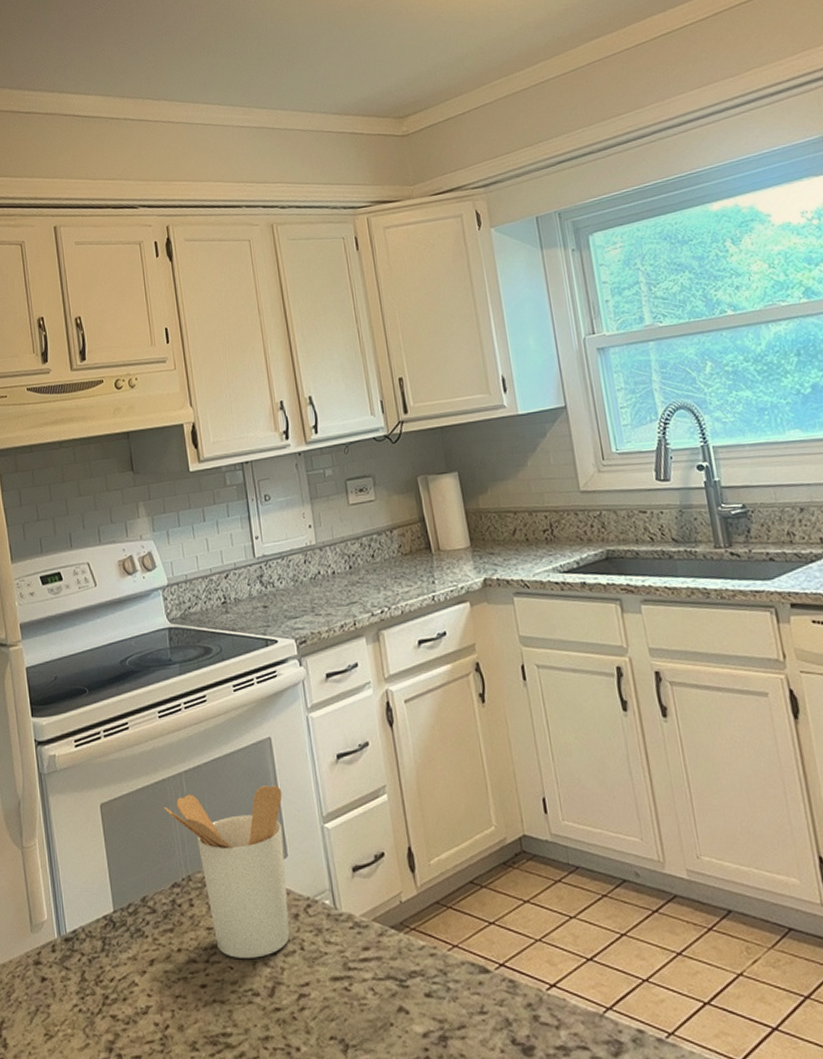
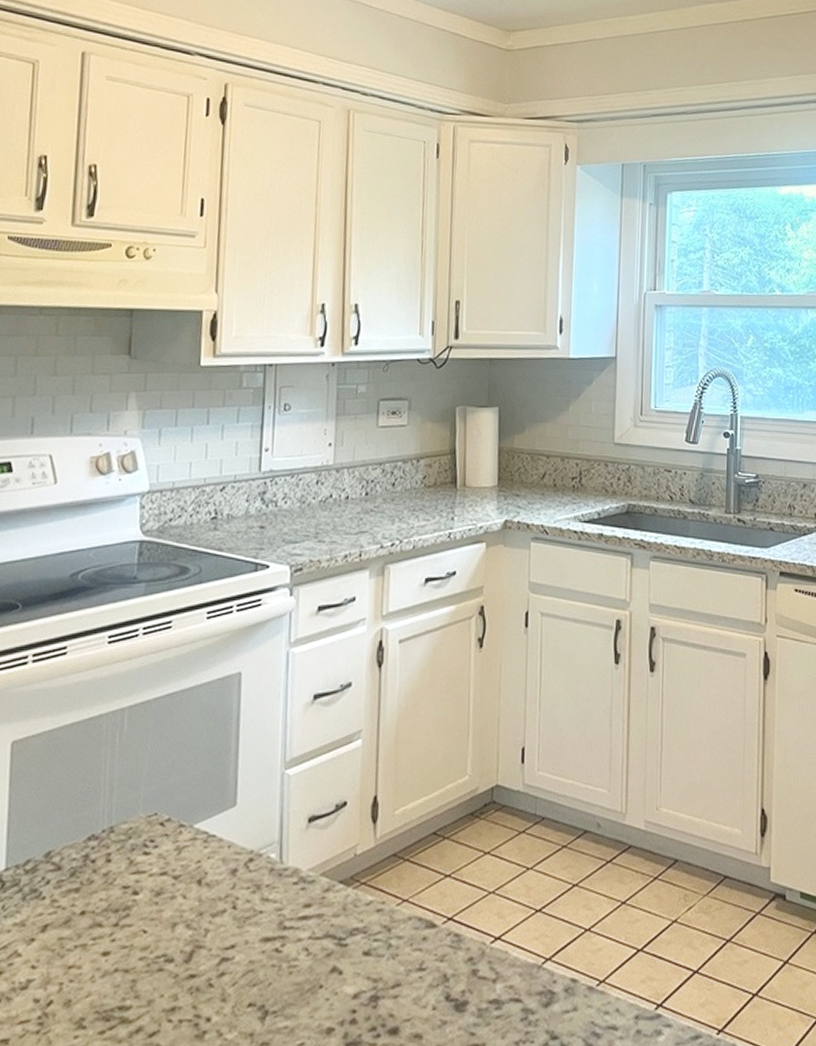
utensil holder: present [164,785,290,958] -> none [94,726,243,920]

